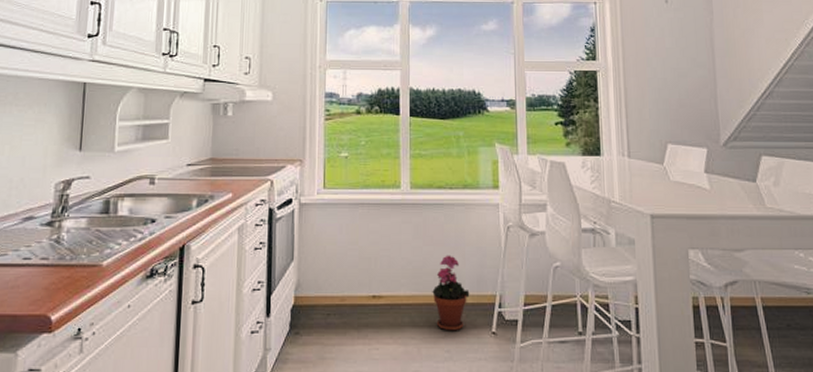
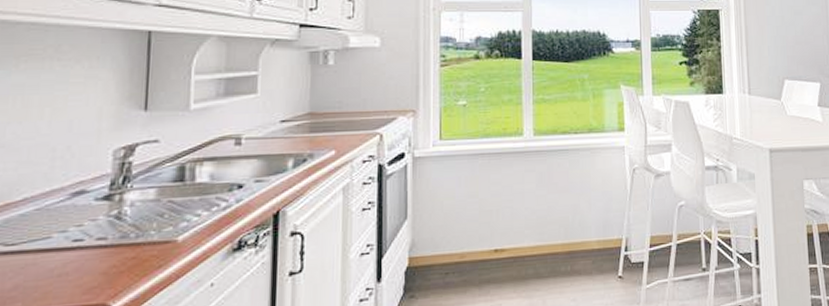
potted plant: present [432,255,470,331] -> none [557,201,596,280]

